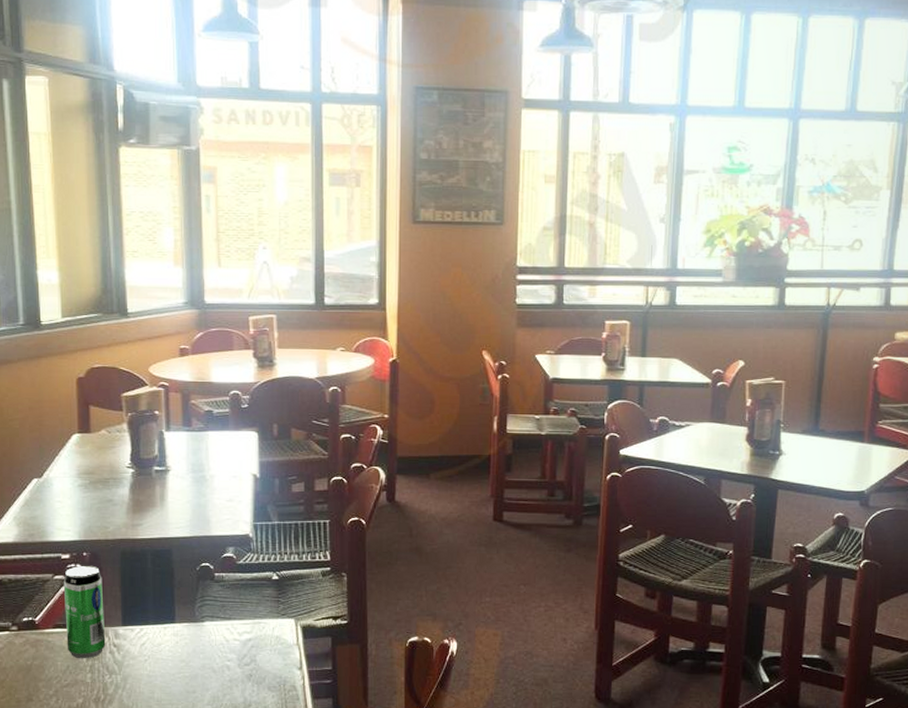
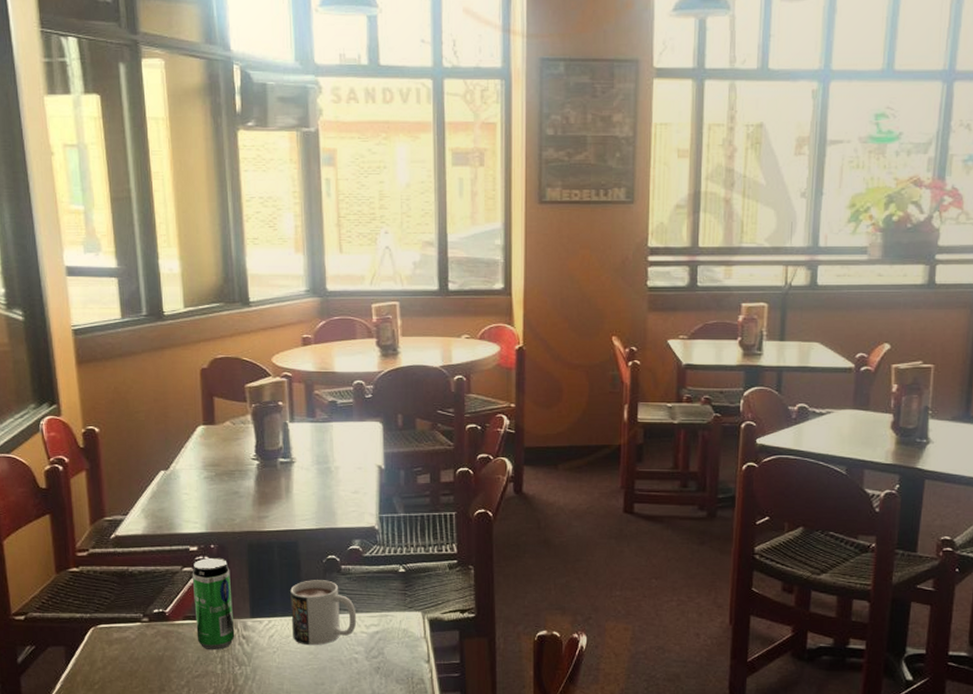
mug: none [163,587,230,654] -> present [290,580,357,646]

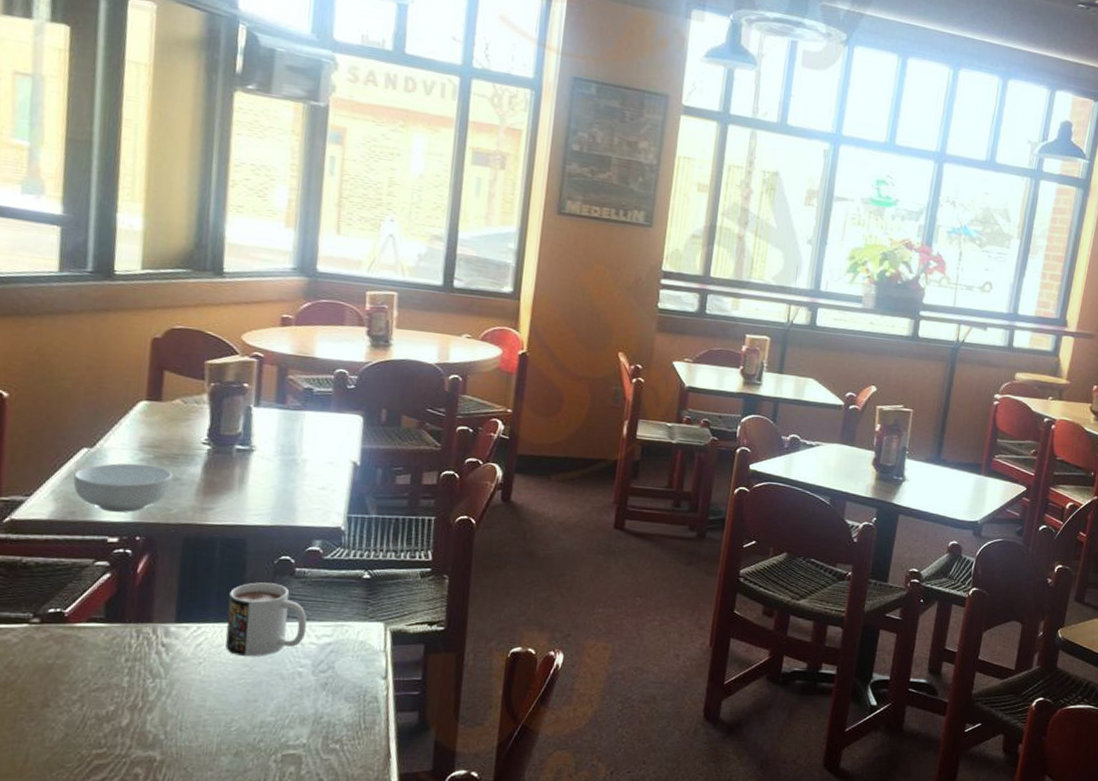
cereal bowl: none [157,481,233,525] -> present [73,463,173,513]
beverage can: present [192,557,235,651] -> none [102,551,157,660]

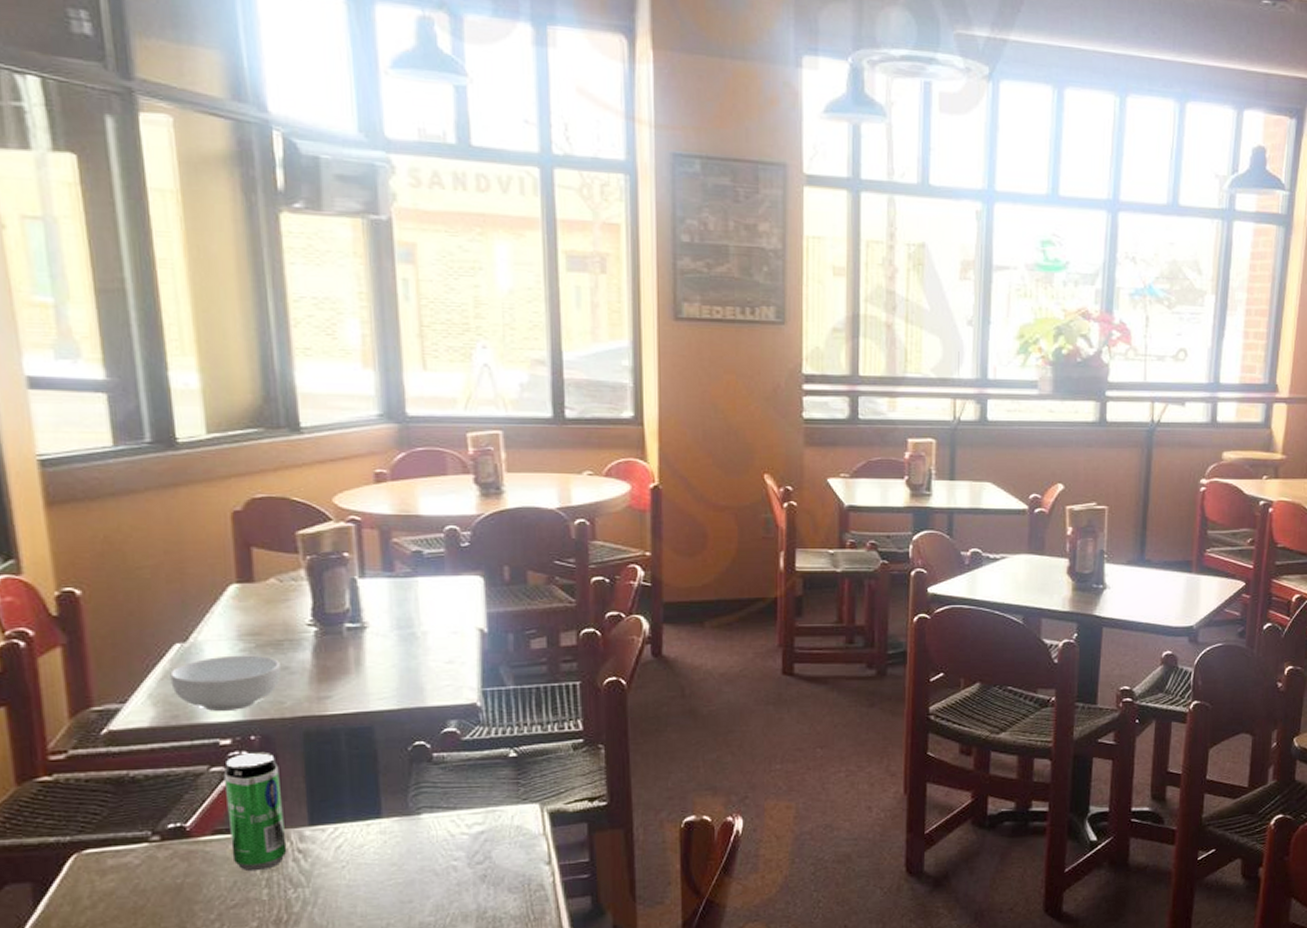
beverage can: none [102,551,157,660] -> present [223,751,287,872]
mug: present [225,582,308,657] -> none [364,772,455,855]

